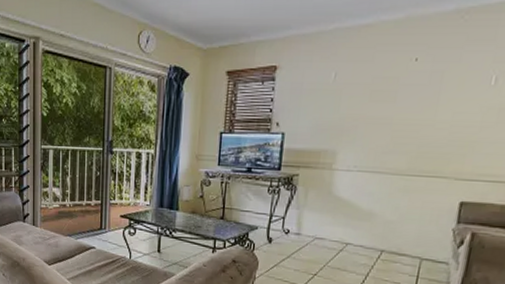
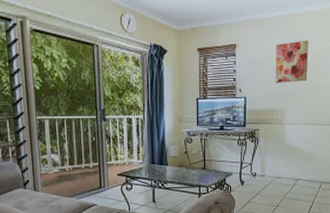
wall art: none [326,59,380,117] -> present [275,40,308,83]

